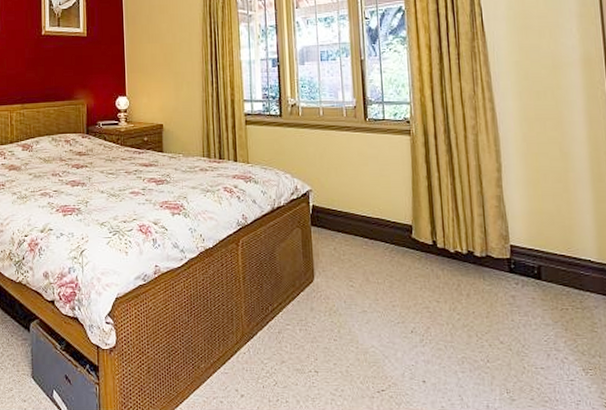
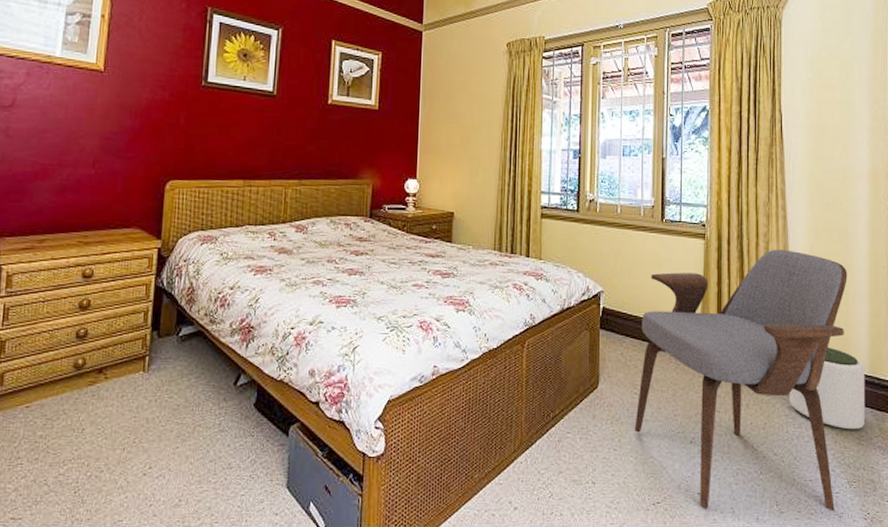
armchair: none [352,140,571,399] -> present [634,249,847,511]
plant pot: none [511,235,598,317] -> present [789,347,866,430]

